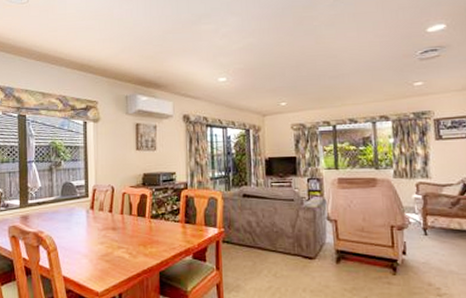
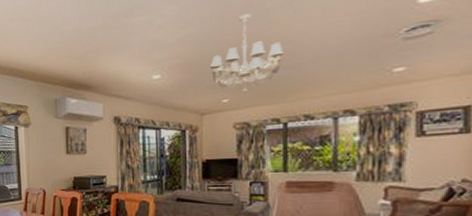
chandelier: none [269,30,330,98] -> present [209,14,284,94]

